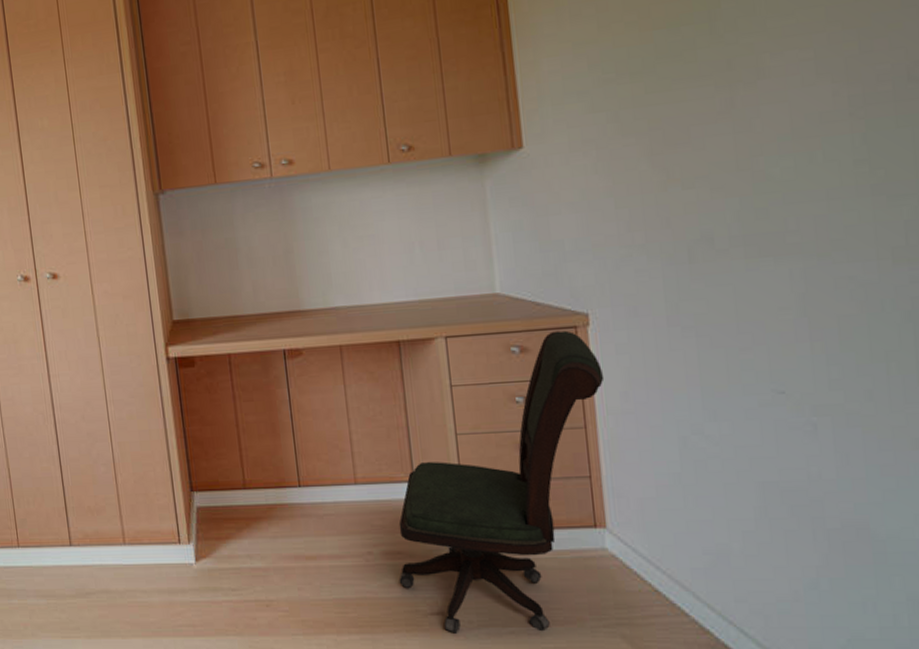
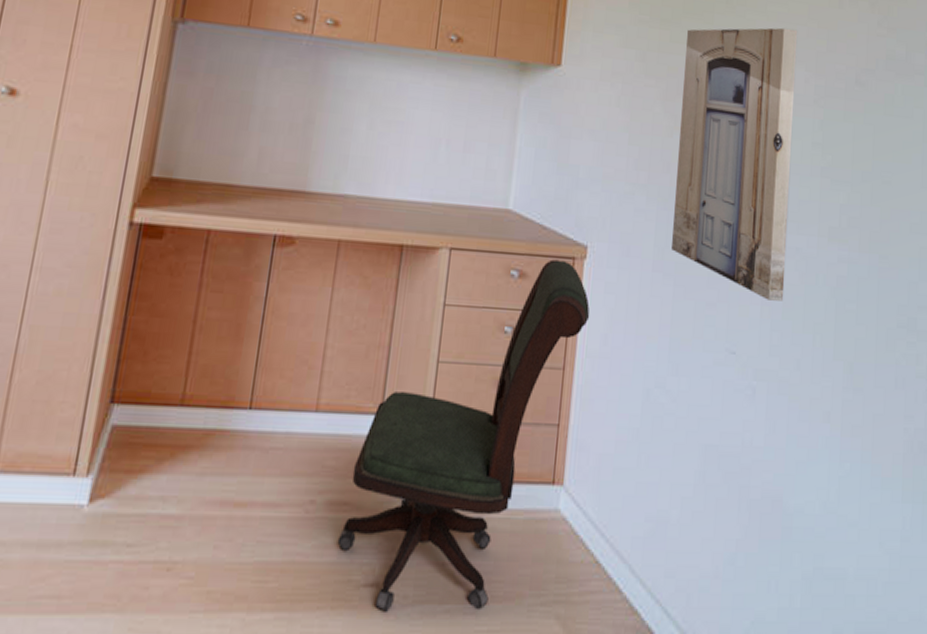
wall art: none [665,39,840,336] -> present [672,27,798,301]

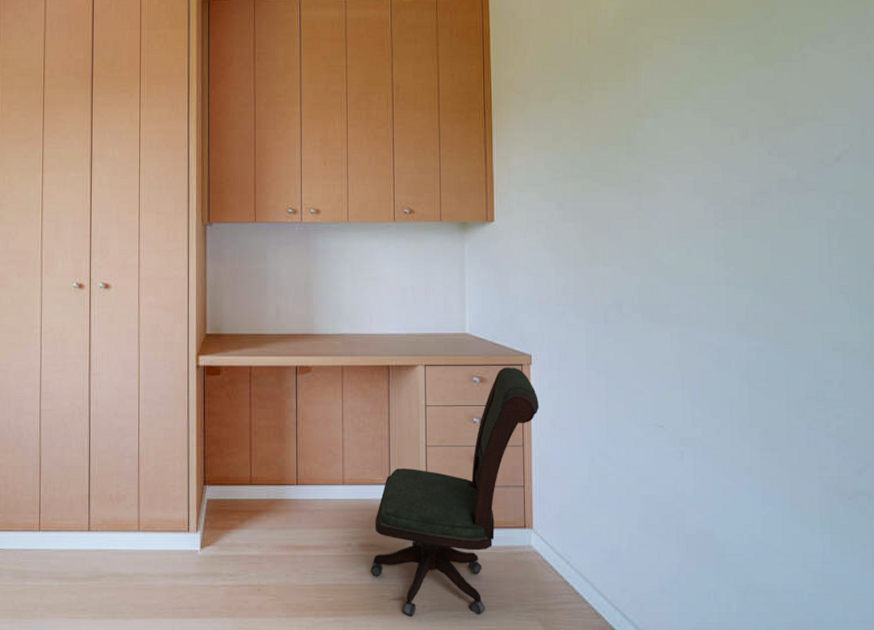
wall art: present [672,27,798,301] -> none [597,167,701,385]

